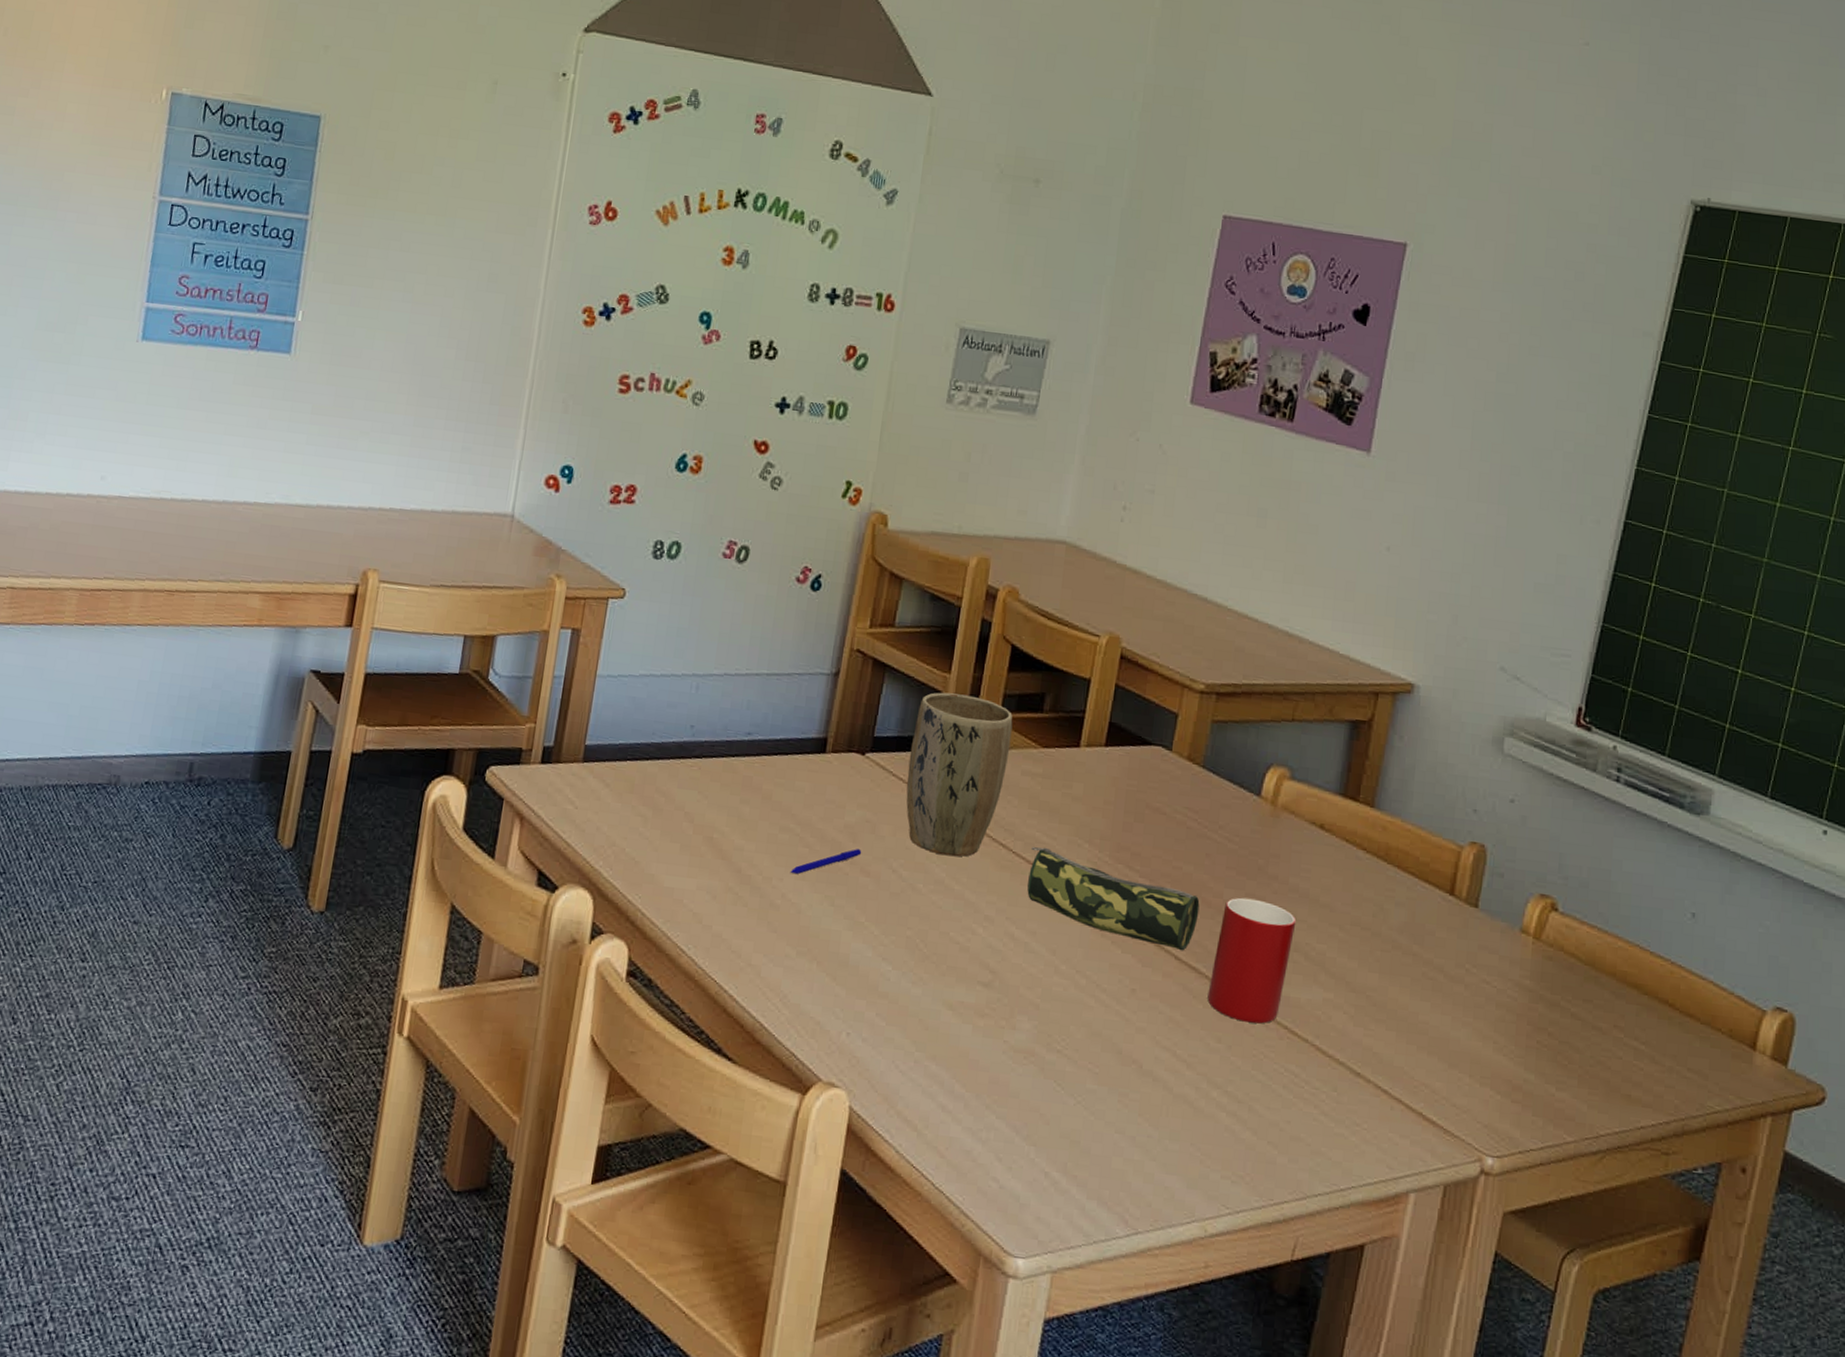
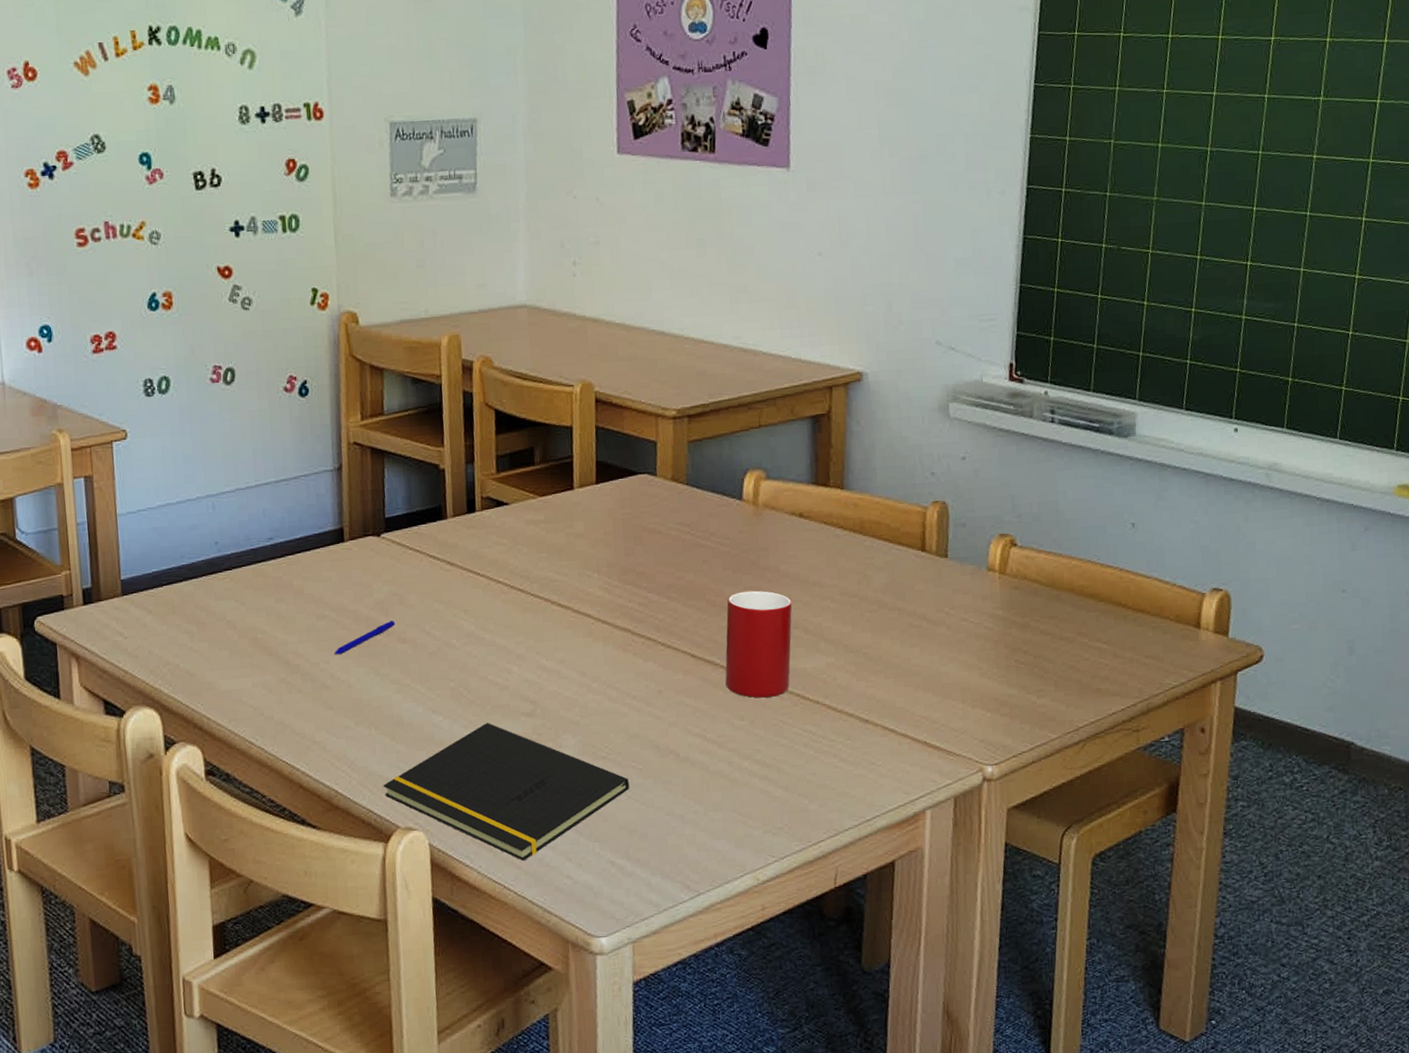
notepad: none [812,984,1082,1149] -> present [383,723,630,861]
plant pot: present [906,692,1013,857] -> none [420,463,511,611]
pencil case: present [1027,847,1200,951] -> none [547,584,706,649]

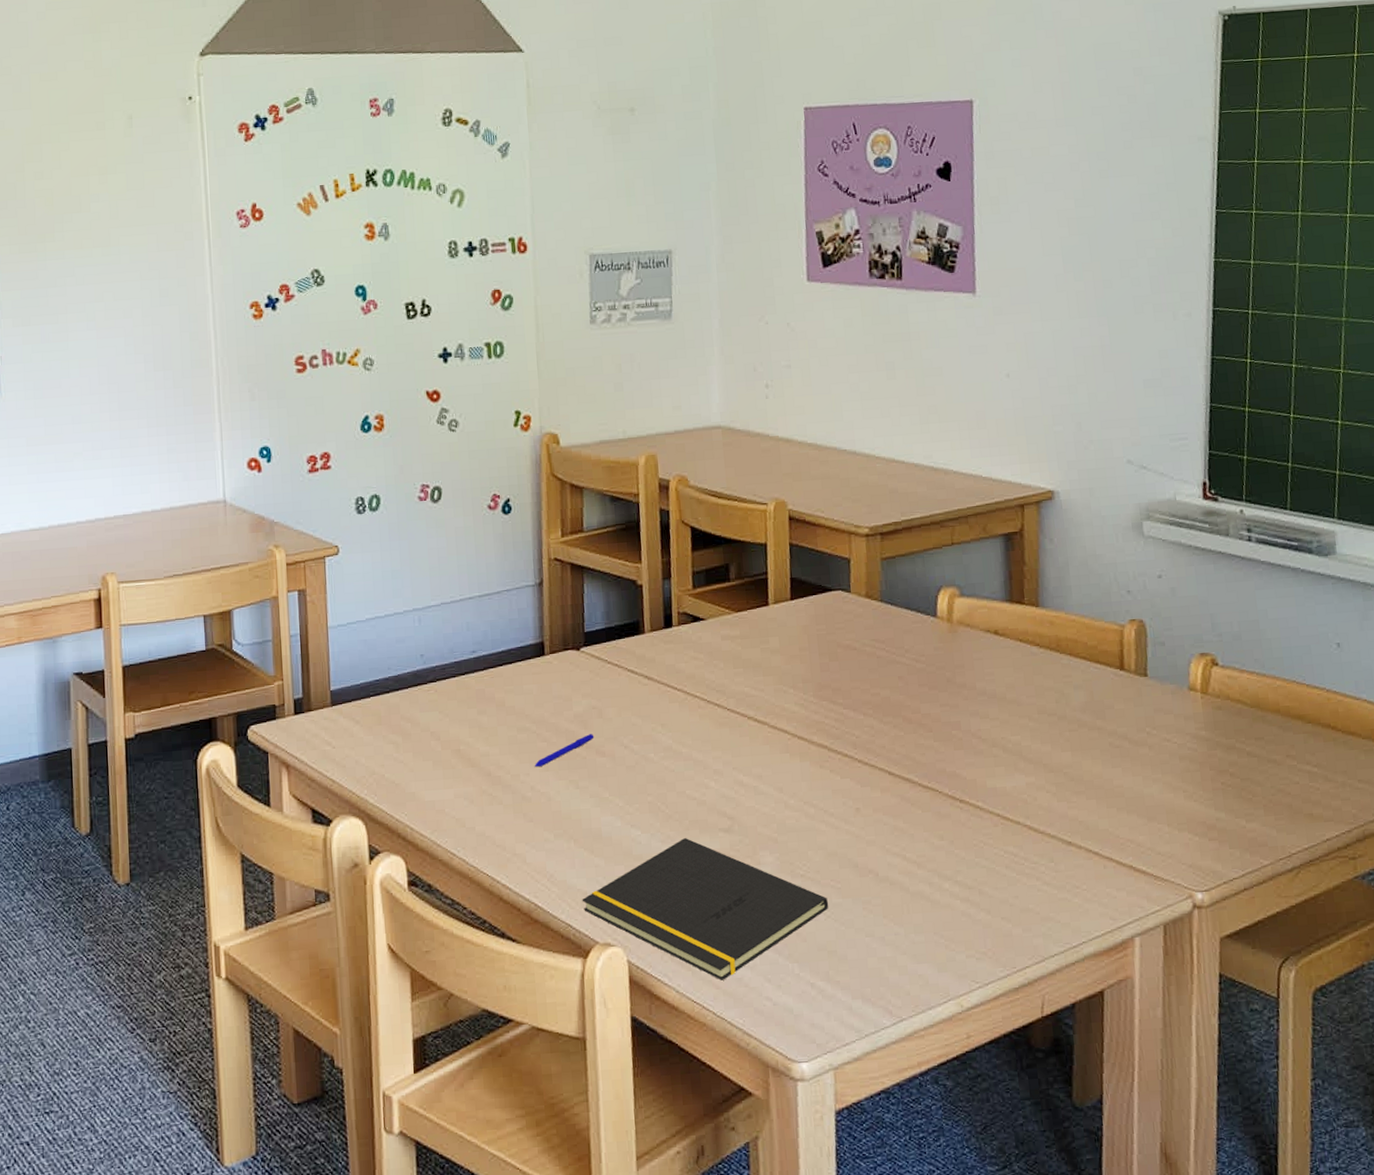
cup: present [725,590,792,698] -> none [923,708,990,818]

